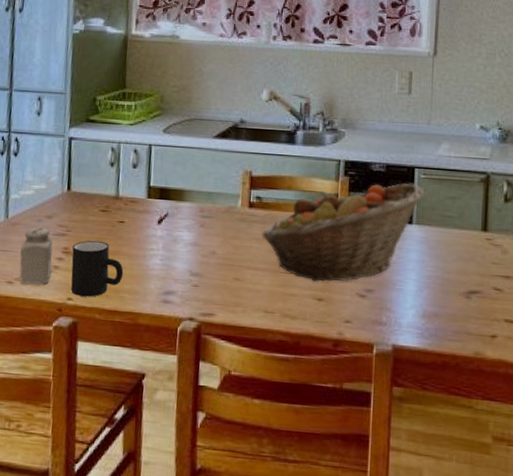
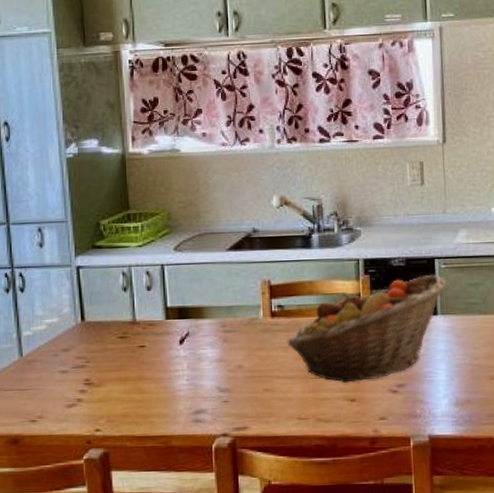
salt shaker: present [19,227,53,285] -> none [40,361,75,421]
mug: present [71,240,124,297] -> none [94,368,150,426]

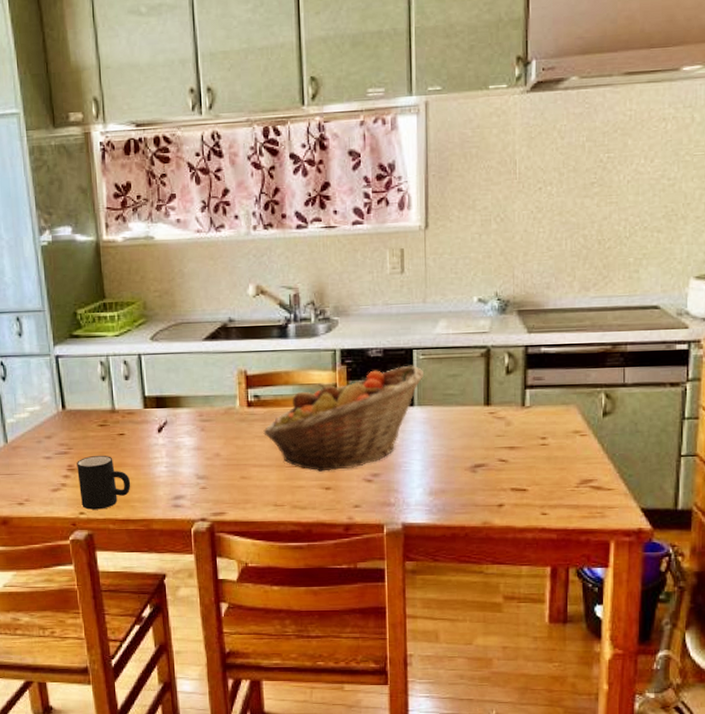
mug: none [94,368,150,426] -> present [77,455,131,510]

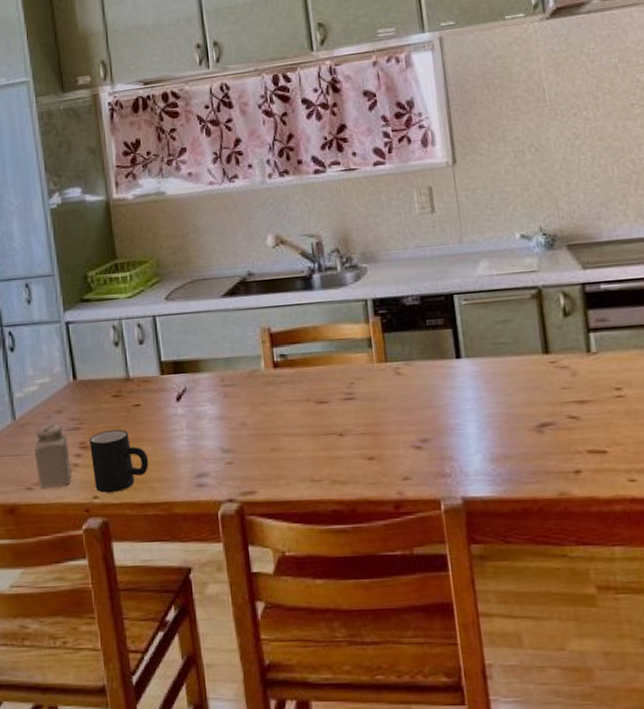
salt shaker: none [25,448,60,504] -> present [34,424,72,489]
fruit basket: present [263,365,425,472] -> none [293,312,470,439]

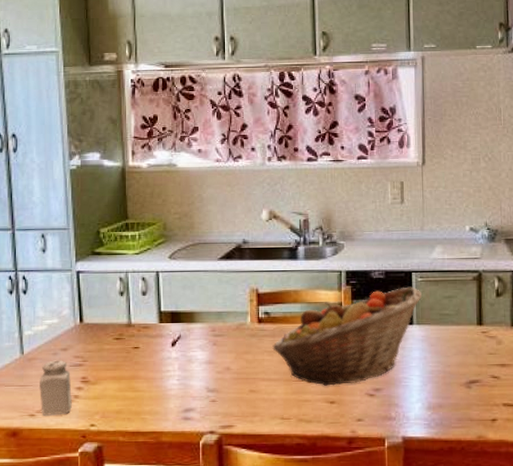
mug: present [89,429,149,493] -> none [91,367,143,422]
fruit basket: none [293,312,470,439] -> present [272,286,423,386]

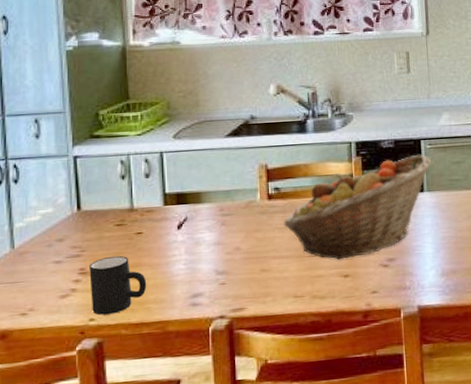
salt shaker: present [39,360,72,416] -> none [32,252,69,314]
mug: none [91,367,143,422] -> present [89,255,147,315]

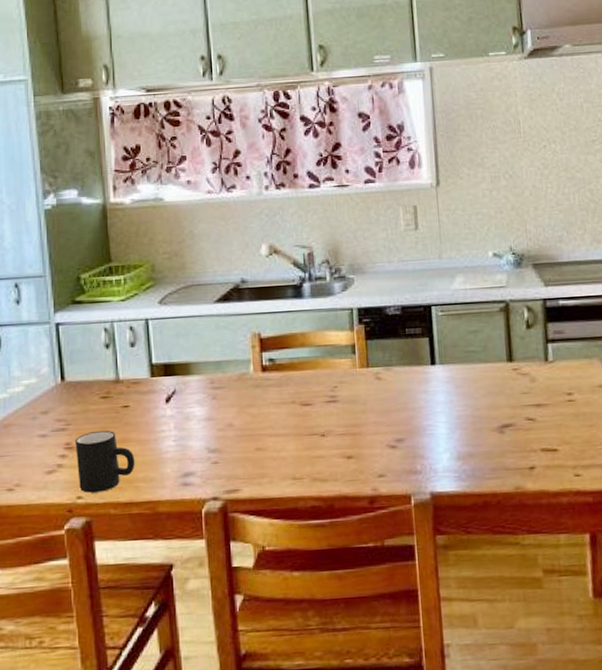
fruit basket: present [283,154,432,260] -> none [279,322,445,439]

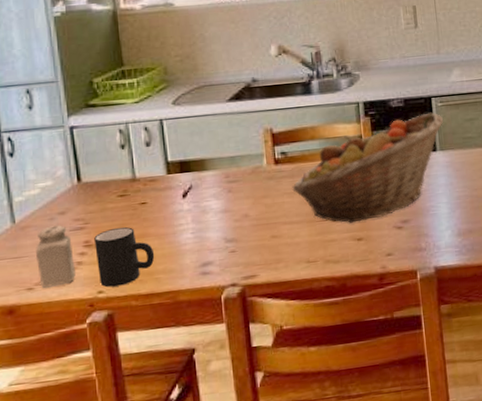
salt shaker: none [18,425,55,489] -> present [36,225,75,288]
fruit basket: none [279,322,445,439] -> present [292,112,444,223]

